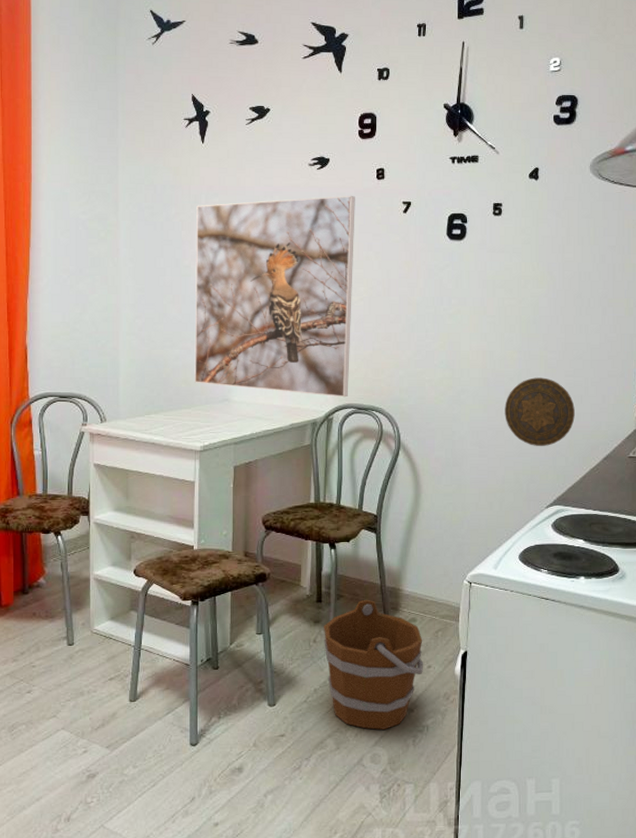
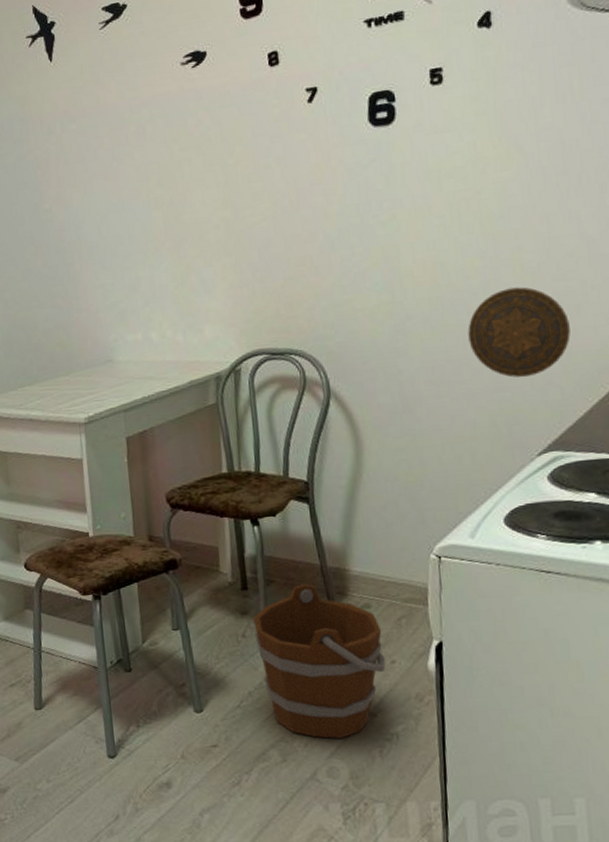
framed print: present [194,195,355,398] -> none [51,92,258,346]

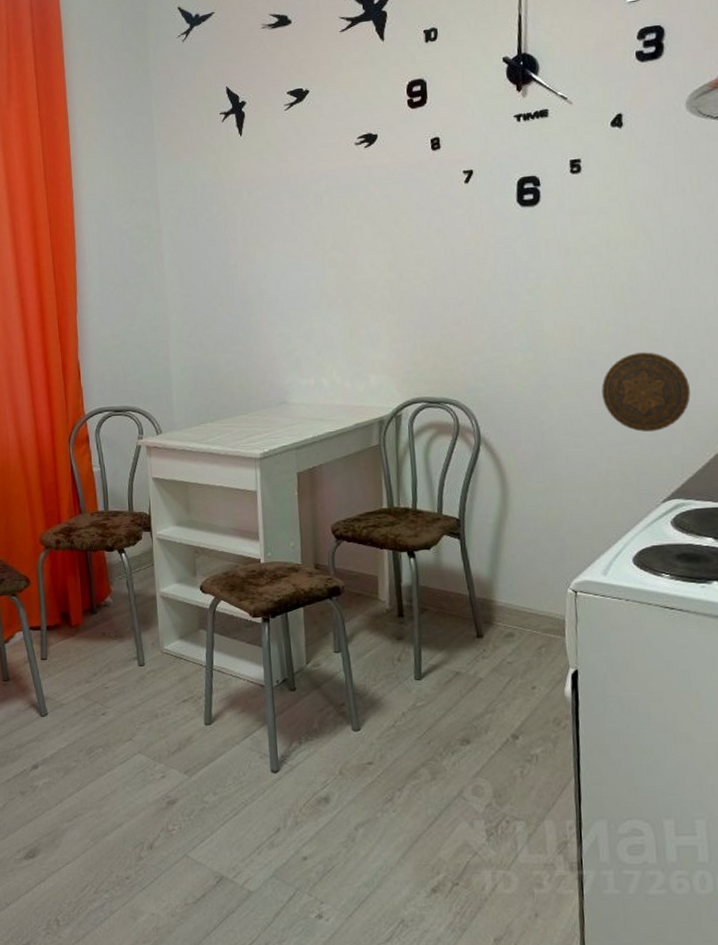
bucket: present [253,583,386,738] -> none [408,612,527,758]

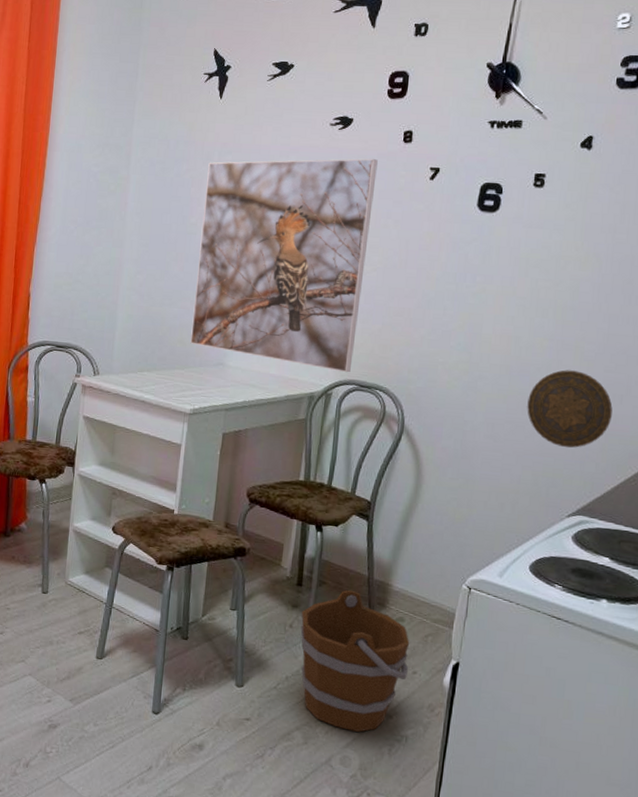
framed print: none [239,170,417,392] -> present [190,158,378,373]
bucket: none [408,612,527,758] -> present [300,590,410,732]

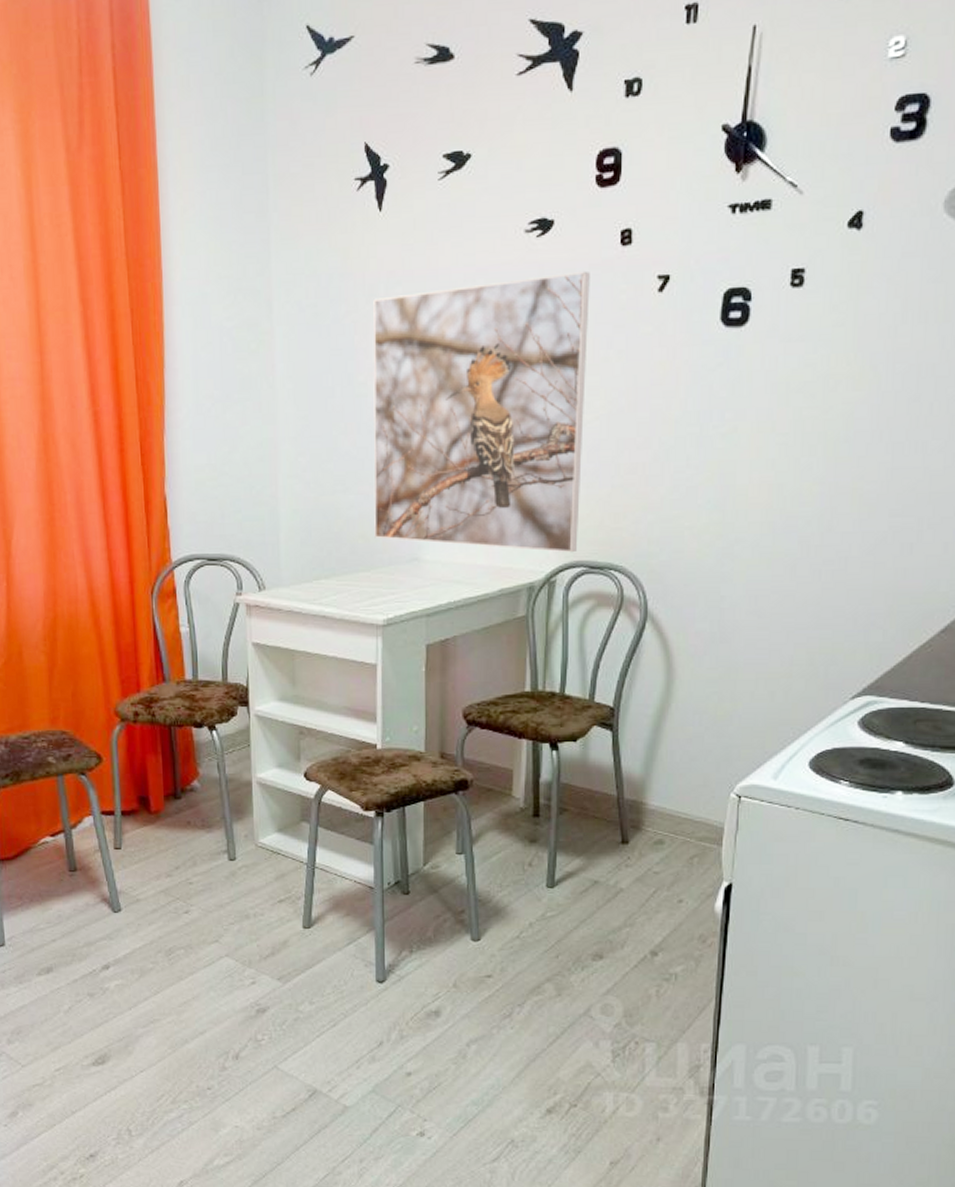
bucket: present [300,590,410,732] -> none [542,814,674,975]
decorative plate: present [527,370,613,448] -> none [796,519,901,616]

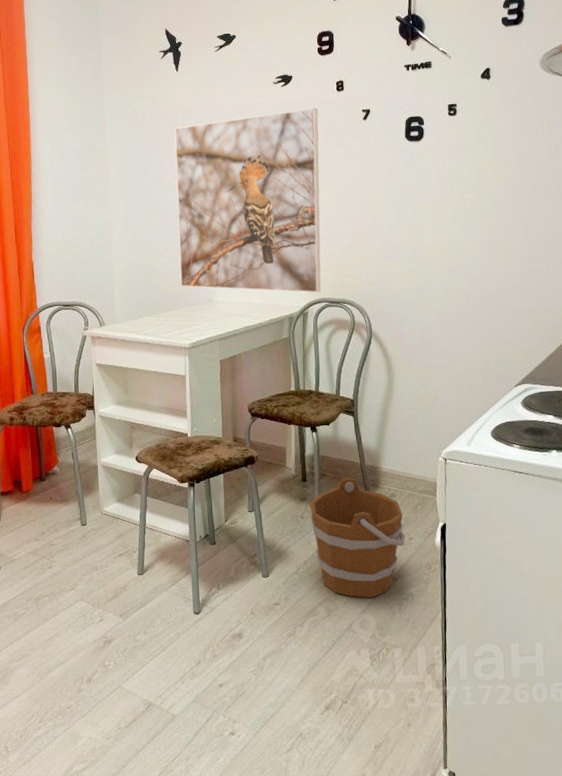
bucket: none [542,814,674,975] -> present [310,477,406,598]

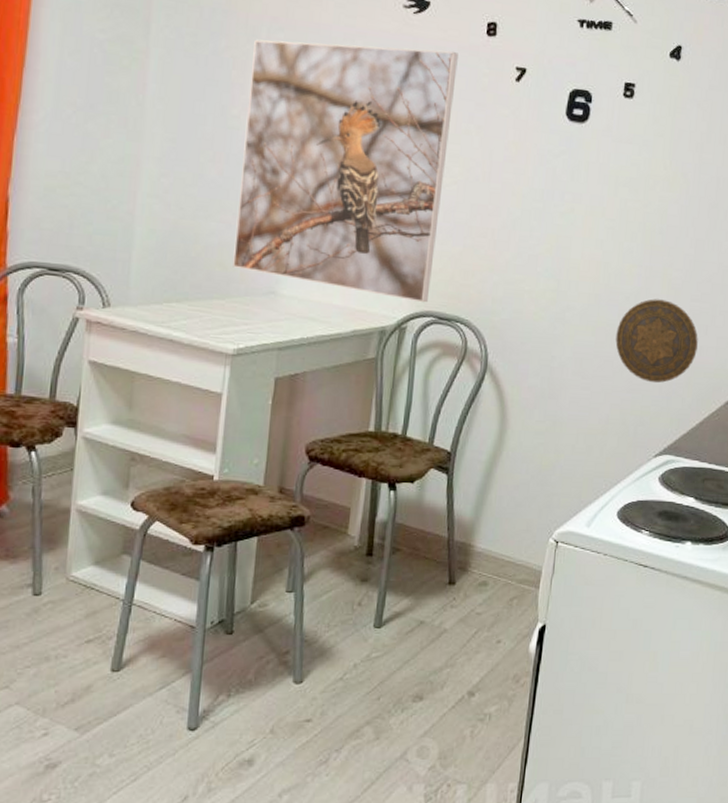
bucket: present [310,477,406,598] -> none [371,555,494,717]
decorative plate: none [469,264,538,330] -> present [615,299,698,384]

